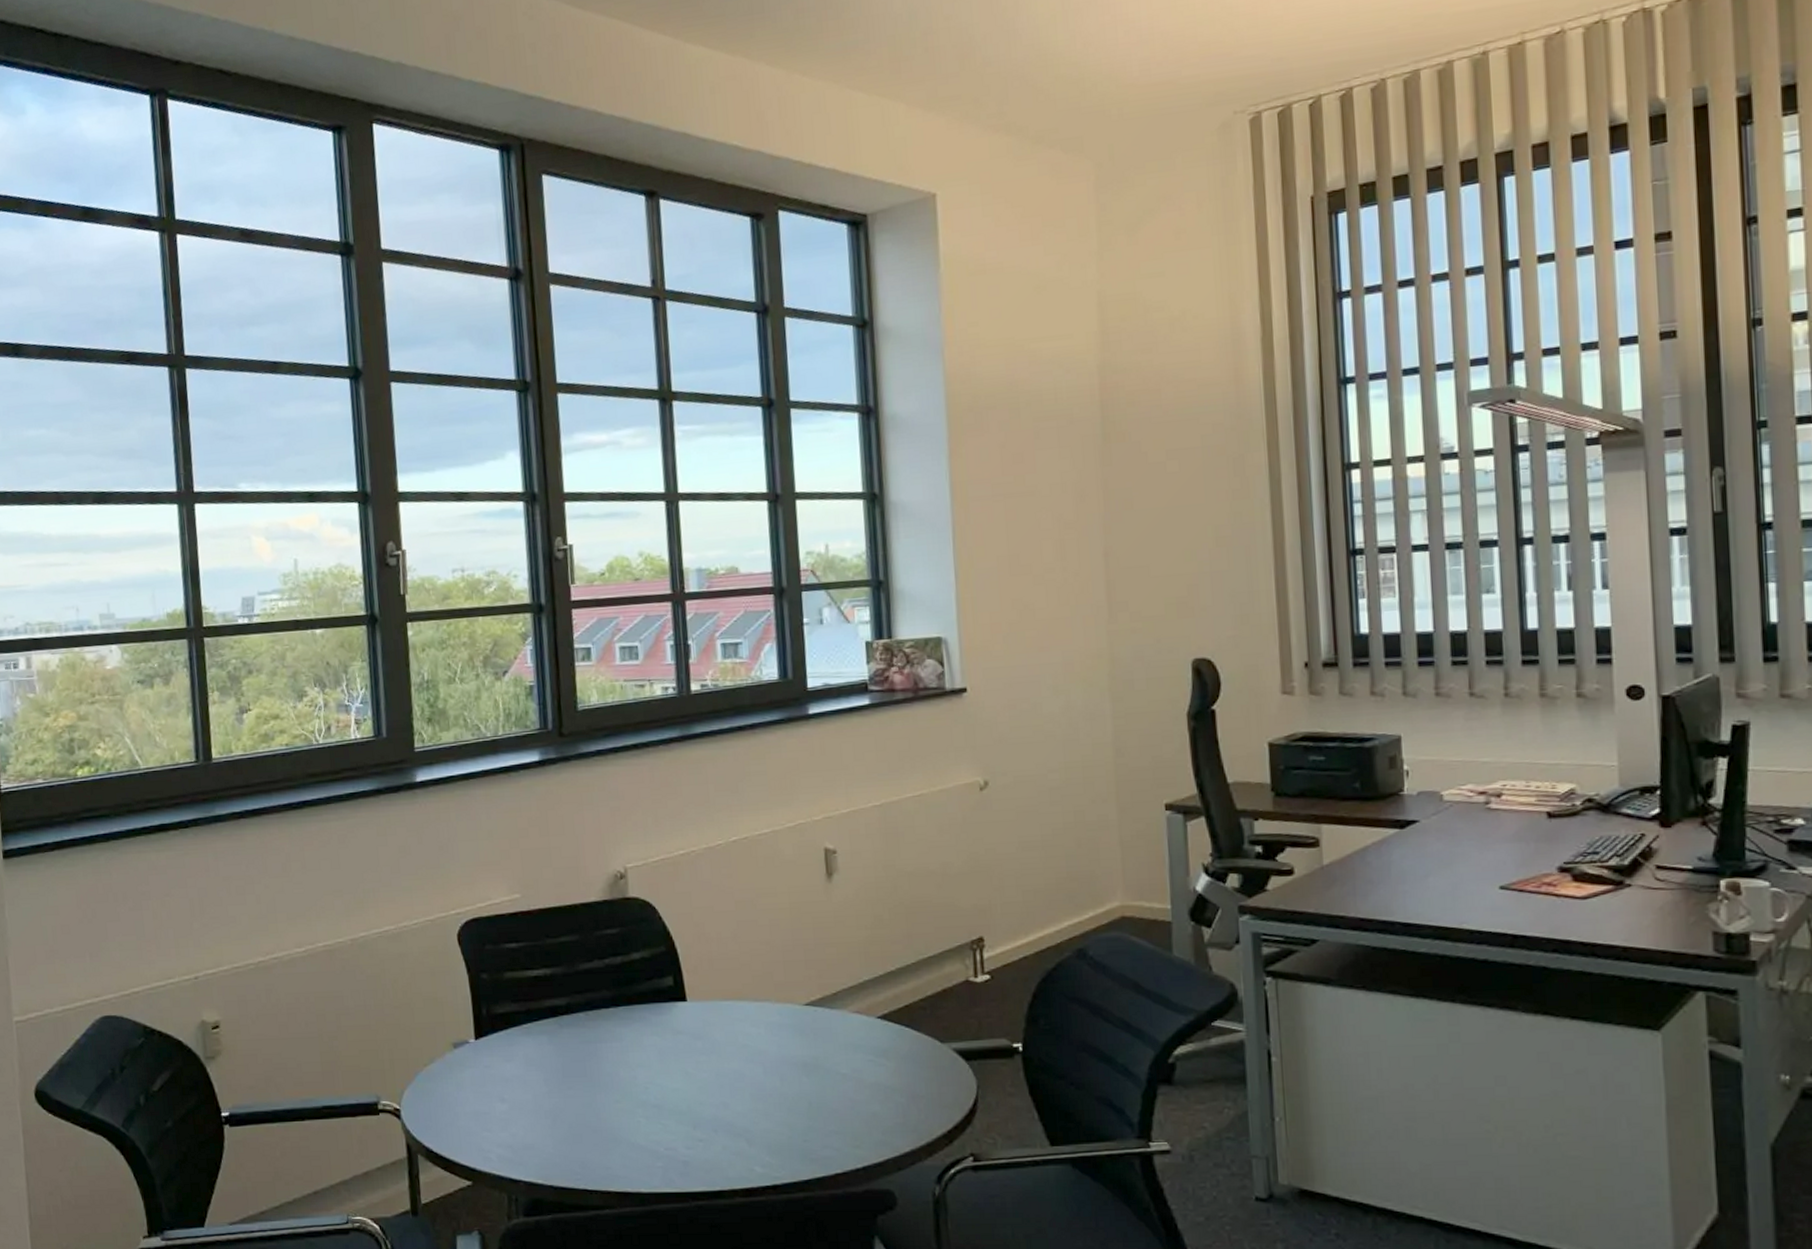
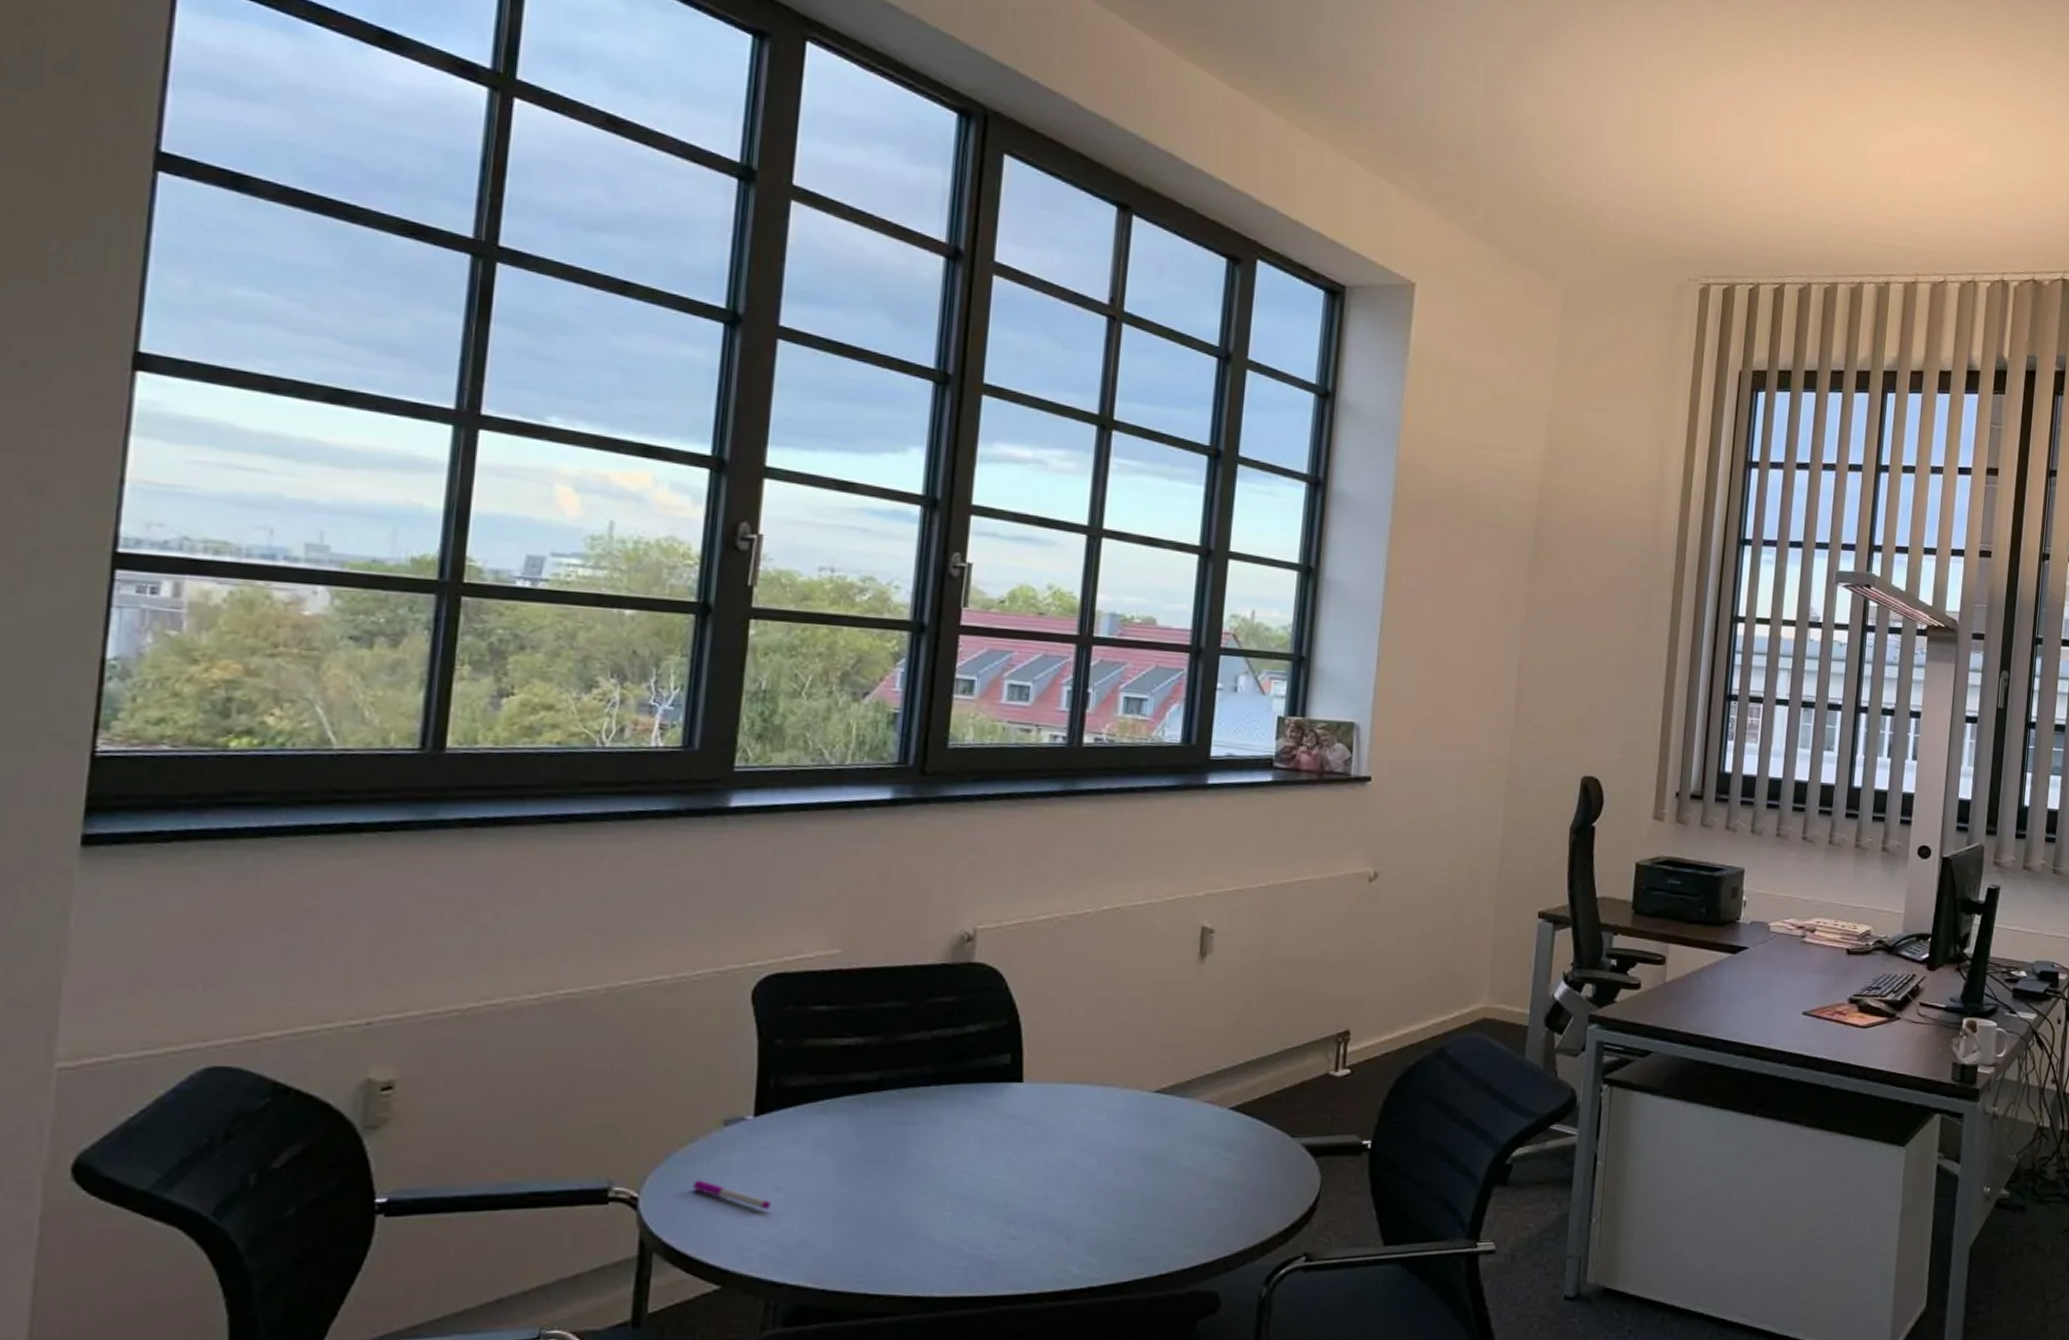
pen: none [438,1093,500,1118] -> present [693,1179,772,1210]

